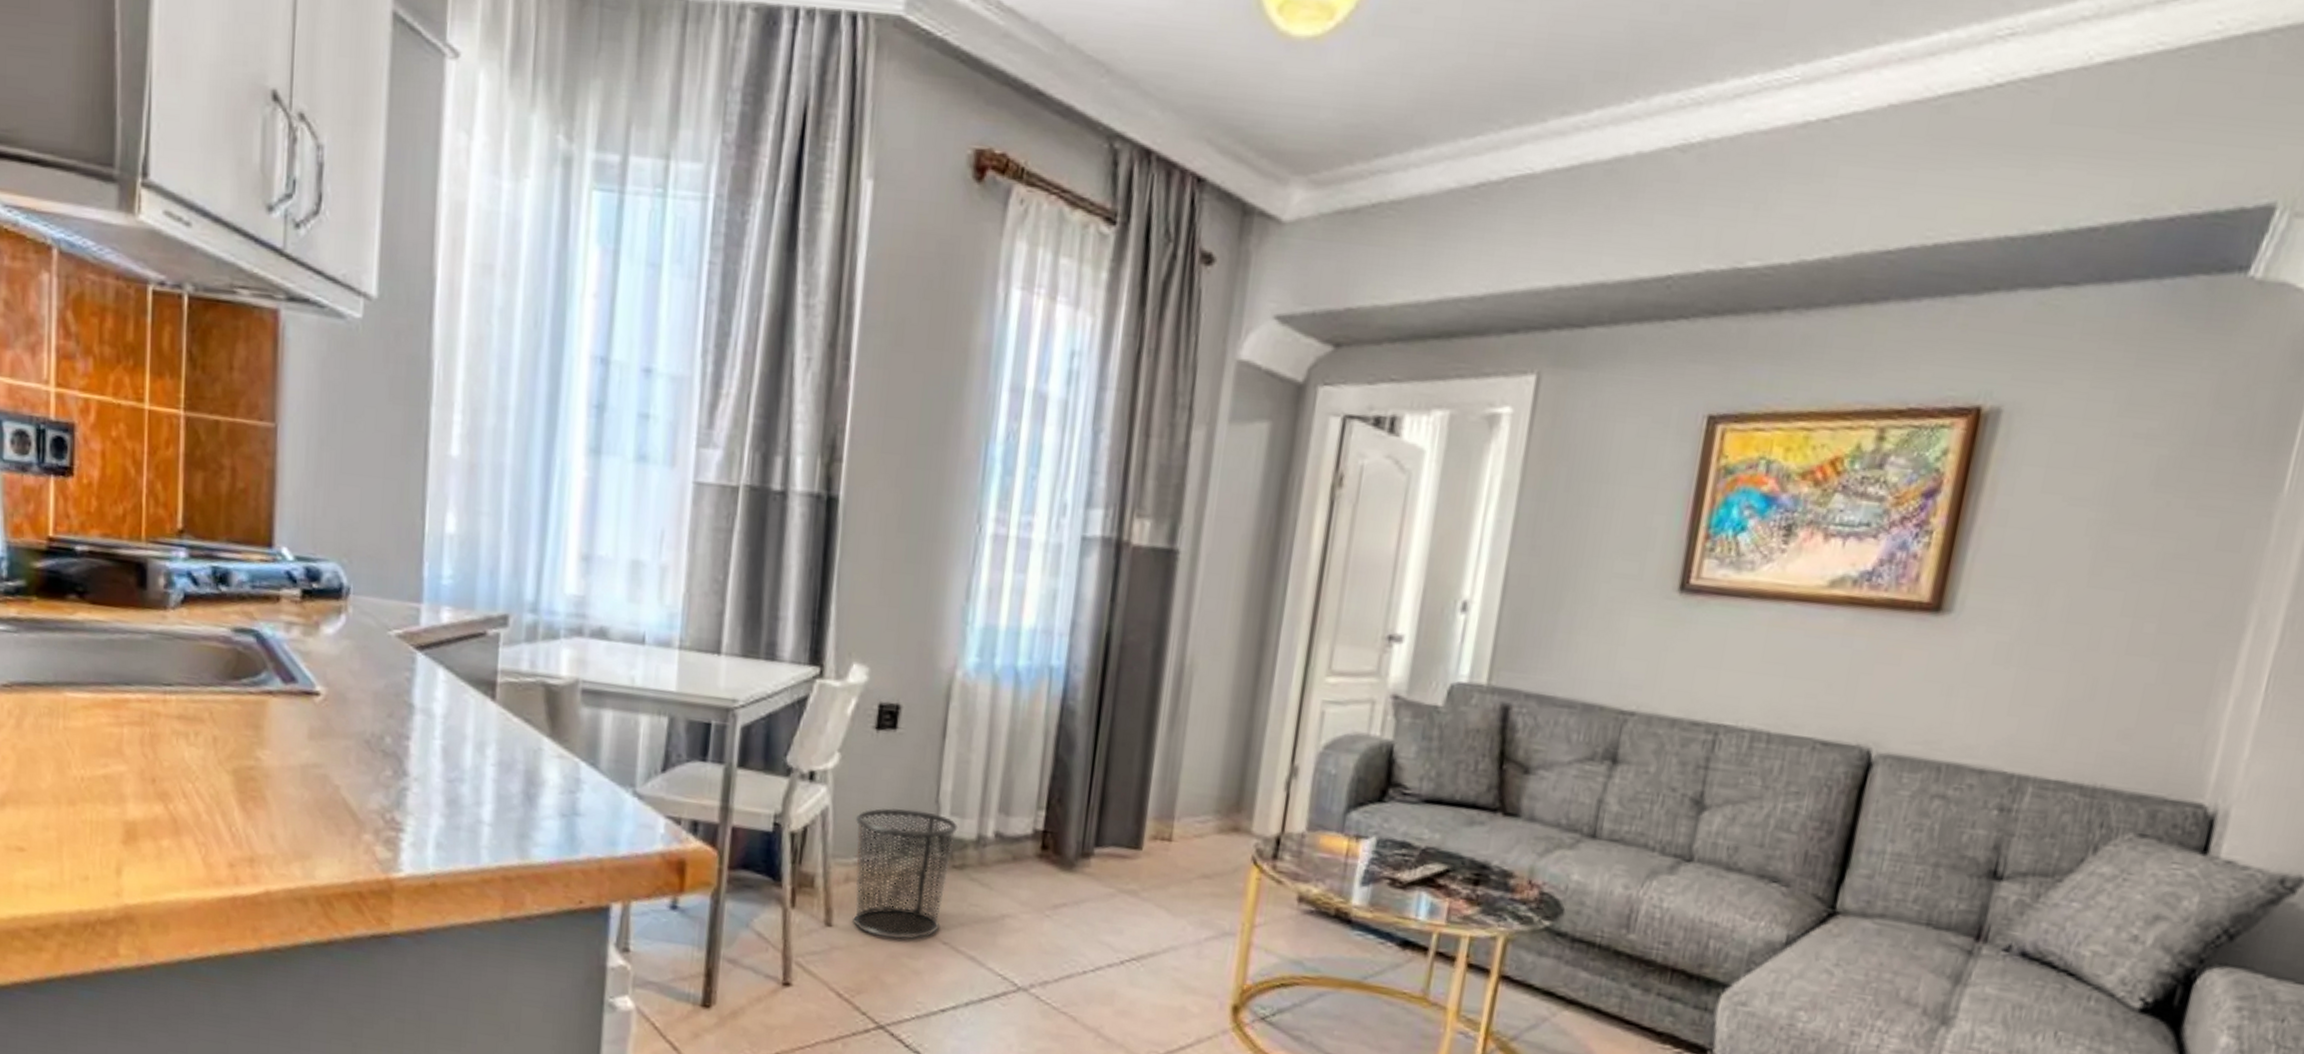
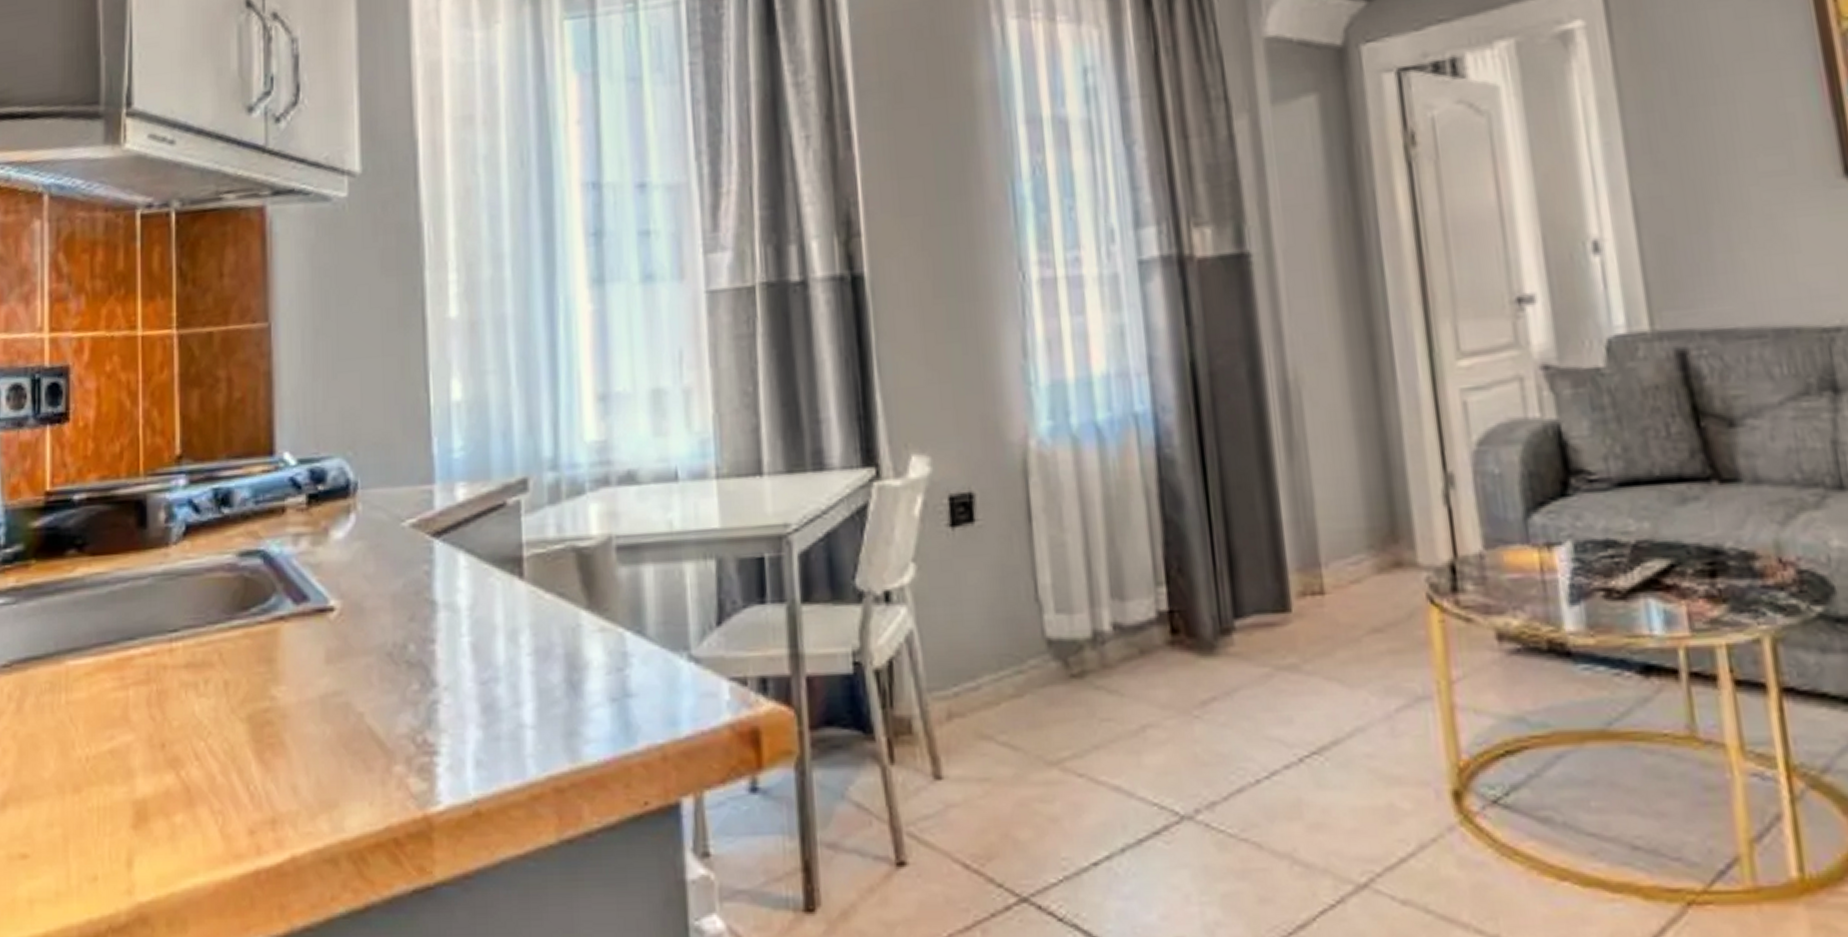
waste bin: present [853,808,959,940] -> none [945,614,1070,783]

